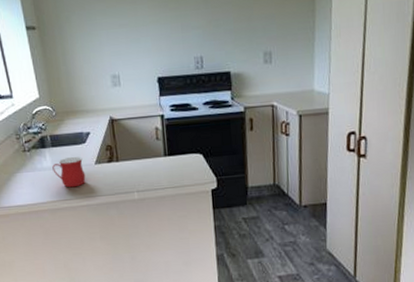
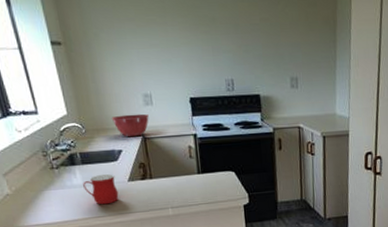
mixing bowl: none [81,95,117,119] -> present [112,113,149,137]

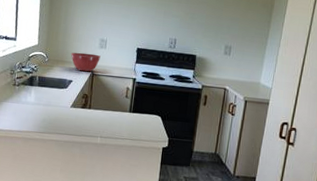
mug: present [83,174,119,205] -> none [34,97,61,123]

